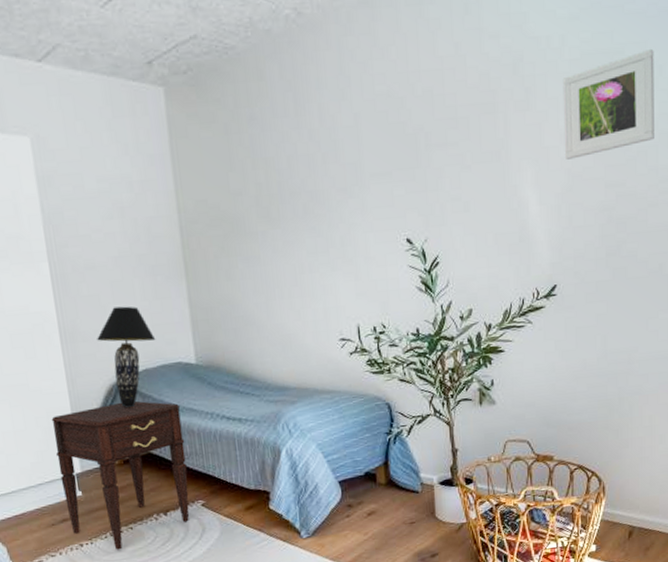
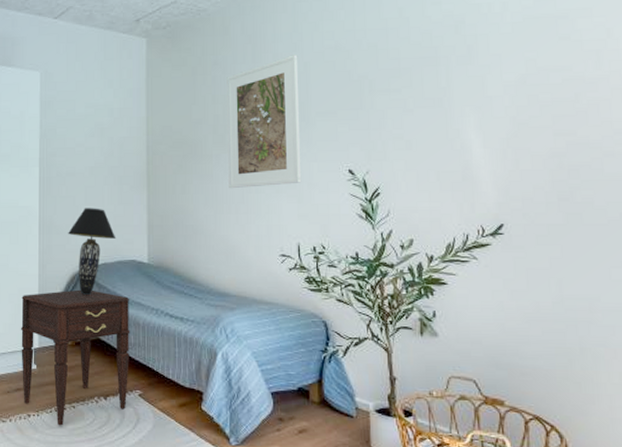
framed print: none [266,104,358,271] -> present [227,55,302,189]
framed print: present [562,48,654,160] -> none [505,14,606,108]

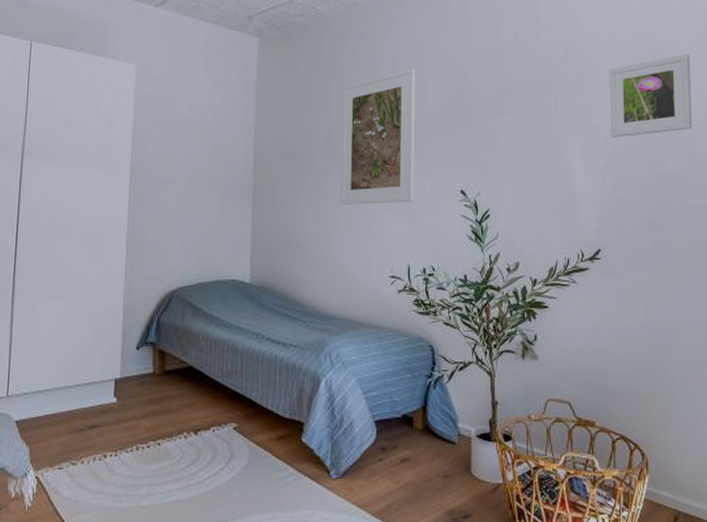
nightstand: present [20,289,130,426] -> none [98,312,229,466]
table lamp: present [68,208,116,295] -> none [161,220,216,317]
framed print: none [505,14,606,108] -> present [608,53,692,138]

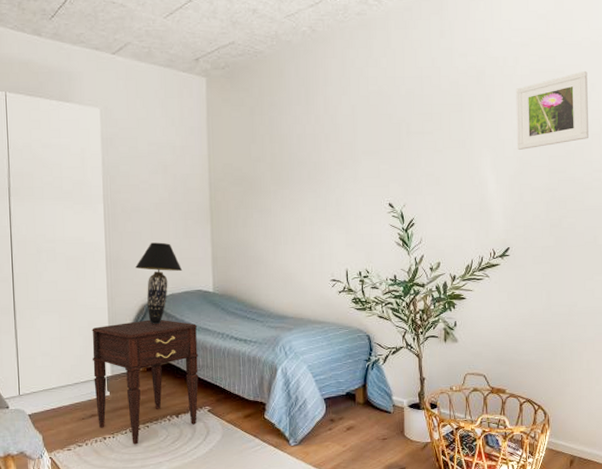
nightstand: none [98,312,229,466] -> present [92,319,199,445]
table lamp: none [161,220,216,317] -> present [135,242,183,324]
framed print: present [340,68,416,205] -> none [282,98,349,222]

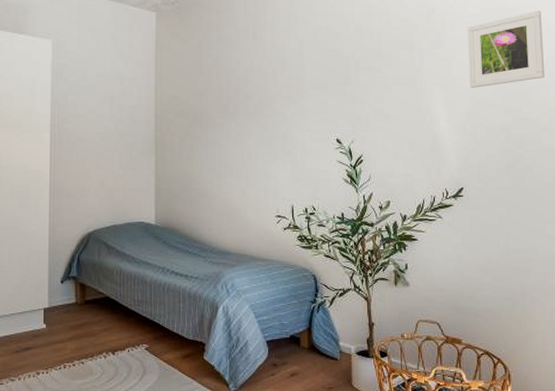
nightstand: present [92,319,199,445] -> none [30,250,138,382]
table lamp: present [135,242,183,324] -> none [78,172,125,255]

